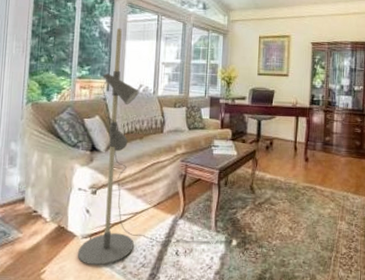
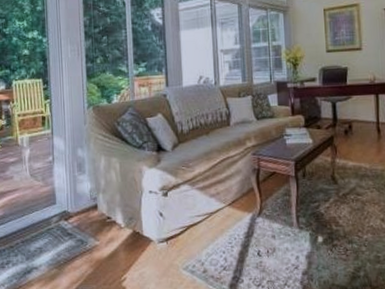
floor lamp: present [77,28,233,266] -> none [155,18,319,271]

